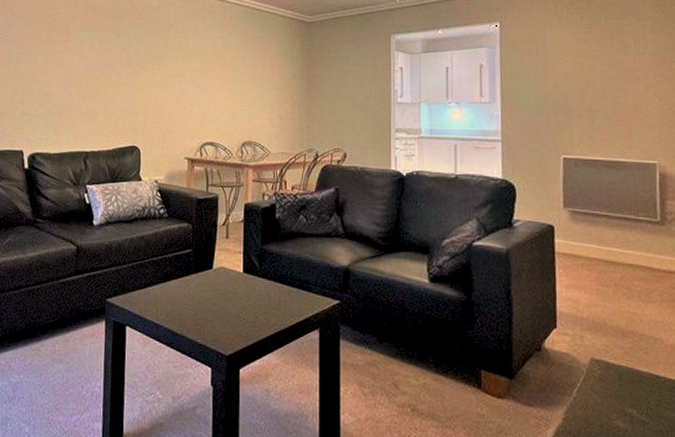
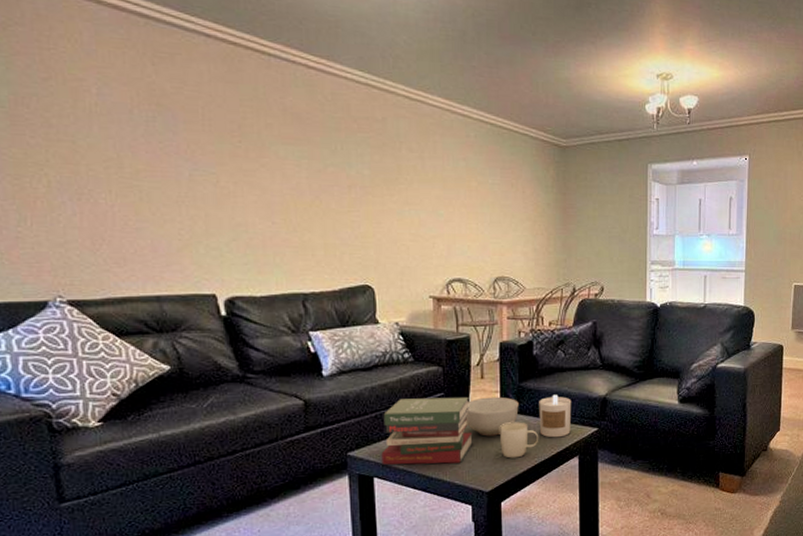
books: none [134,252,216,321] -> present [381,396,473,465]
bowl: none [210,257,260,298] -> present [465,396,519,436]
mug: none [241,285,279,324] -> present [500,422,539,459]
candle: none [280,260,313,307] -> present [539,394,572,438]

